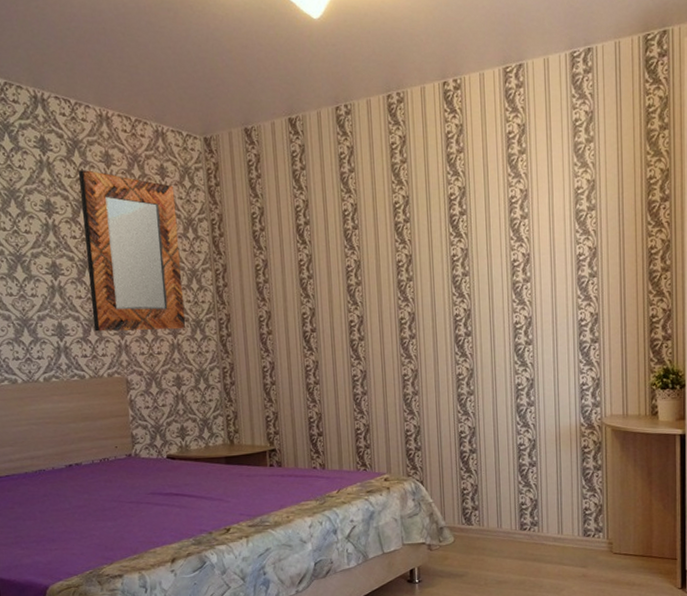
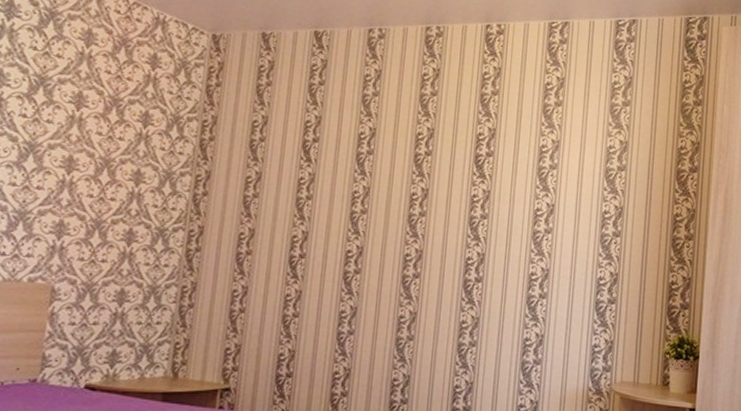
home mirror: present [79,170,186,332] -> none [23,44,165,237]

